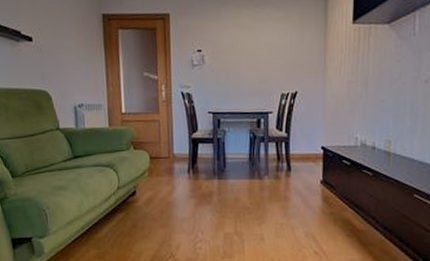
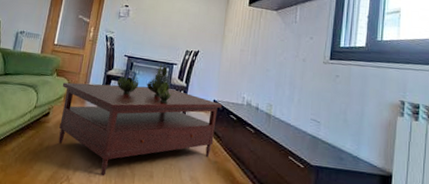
coffee table: none [142,141,333,247] -> present [58,82,223,176]
potted plant: none [205,113,273,160] -> present [116,63,173,104]

